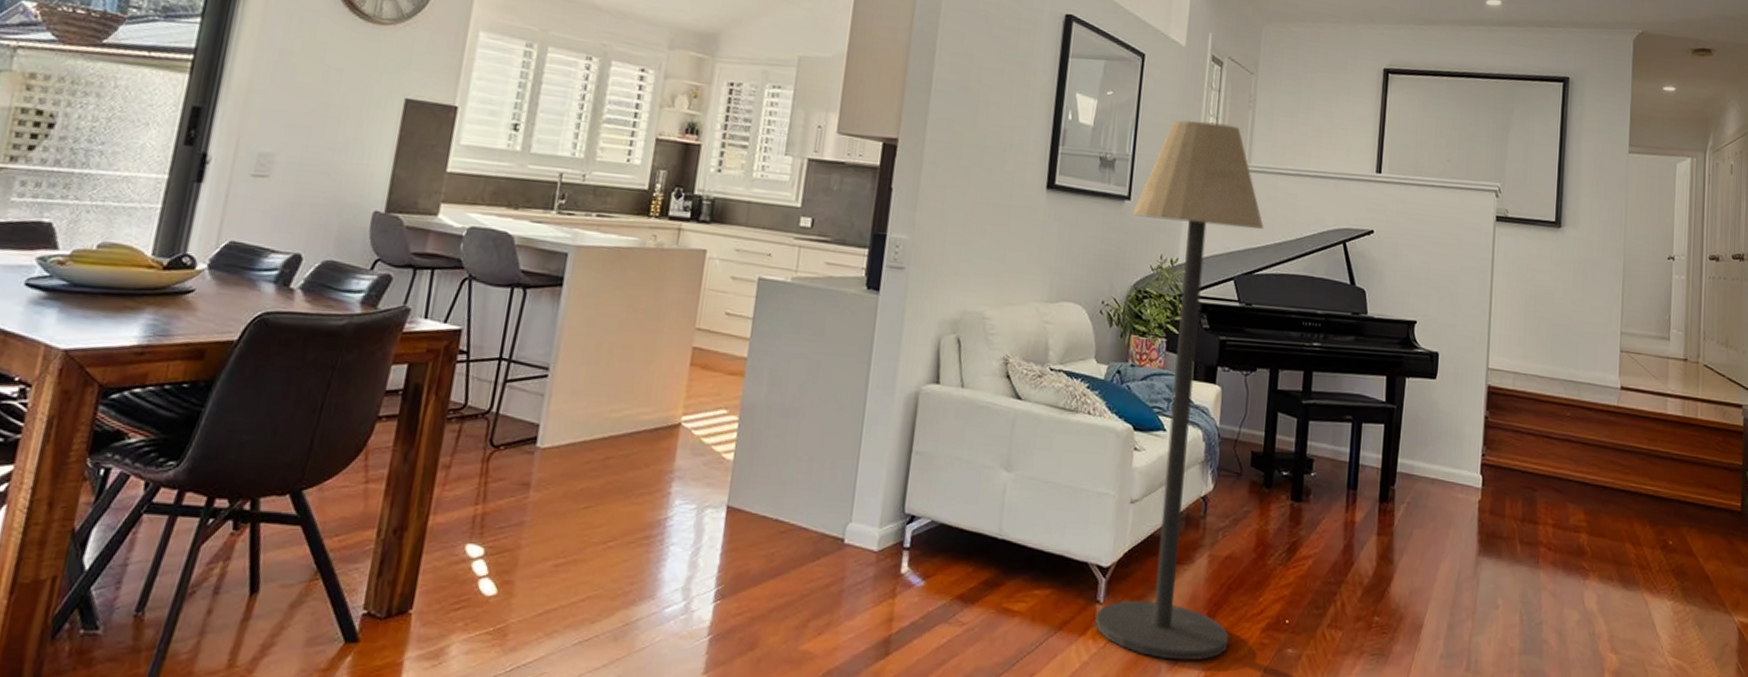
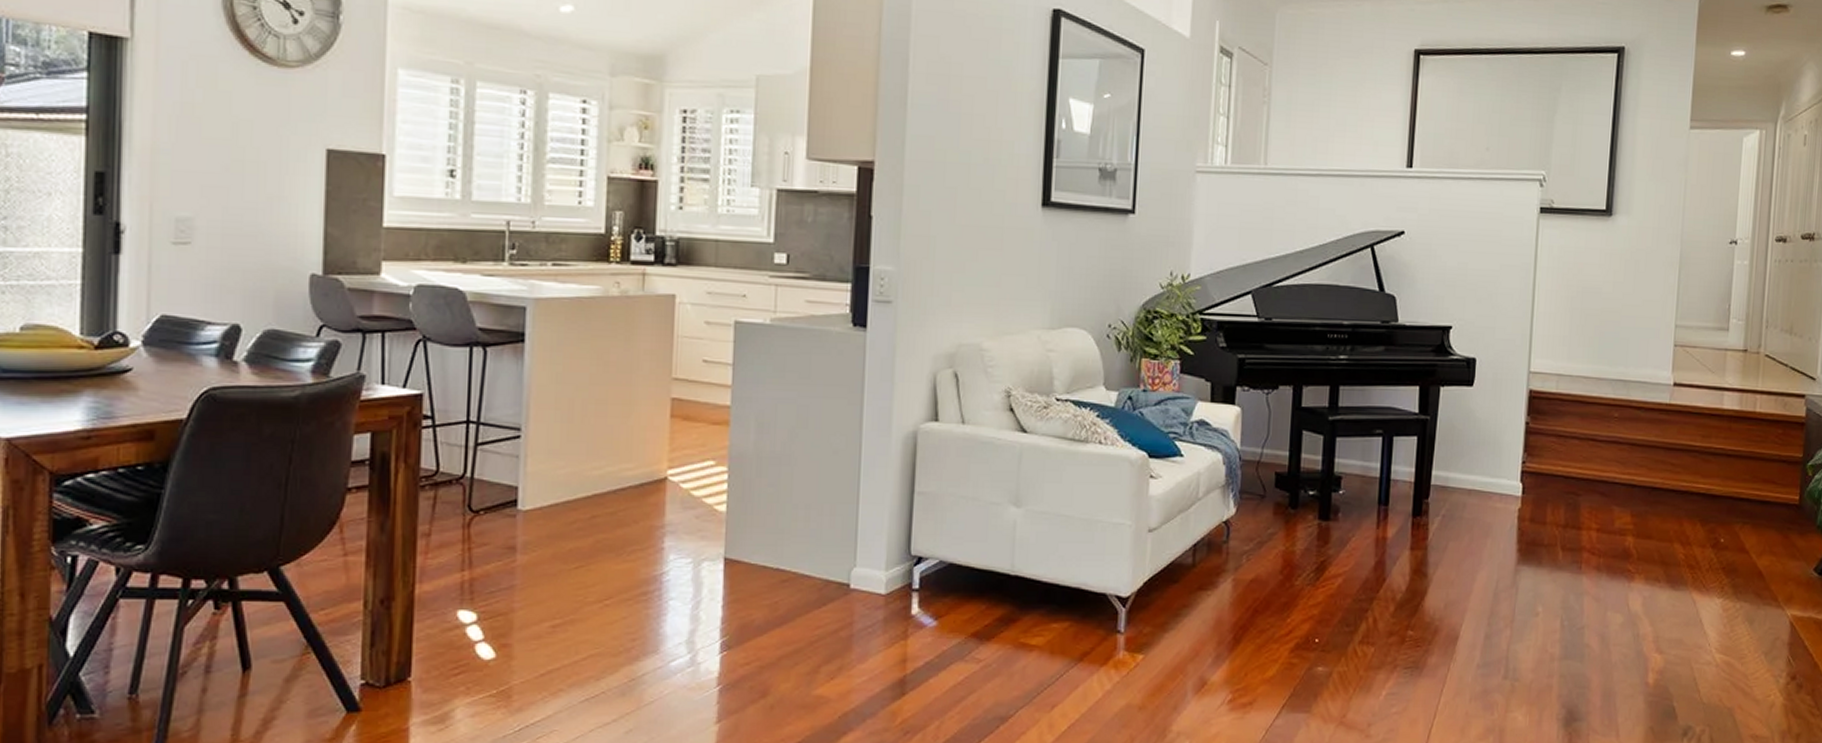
floor lamp: present [1095,120,1265,661] -> none [1117,121,1284,684]

